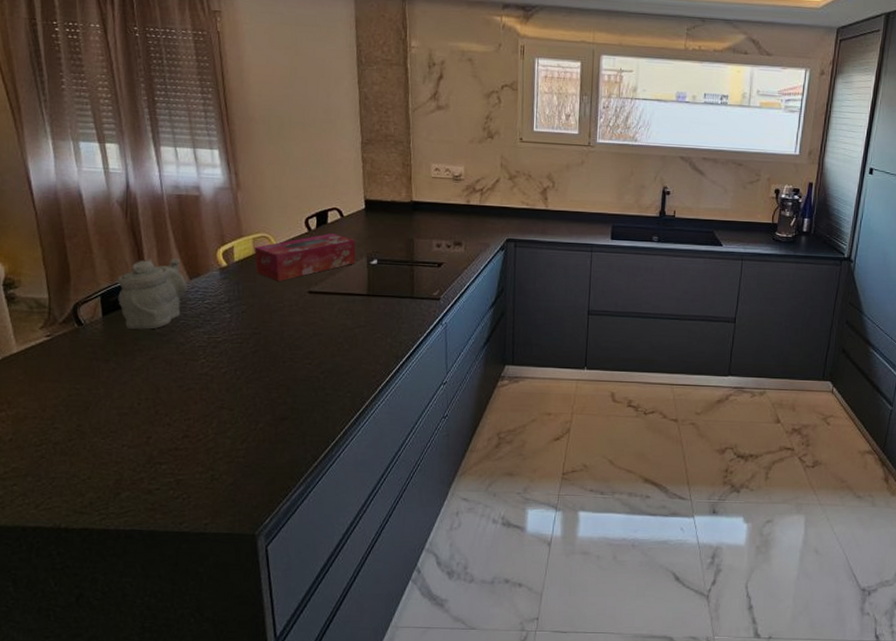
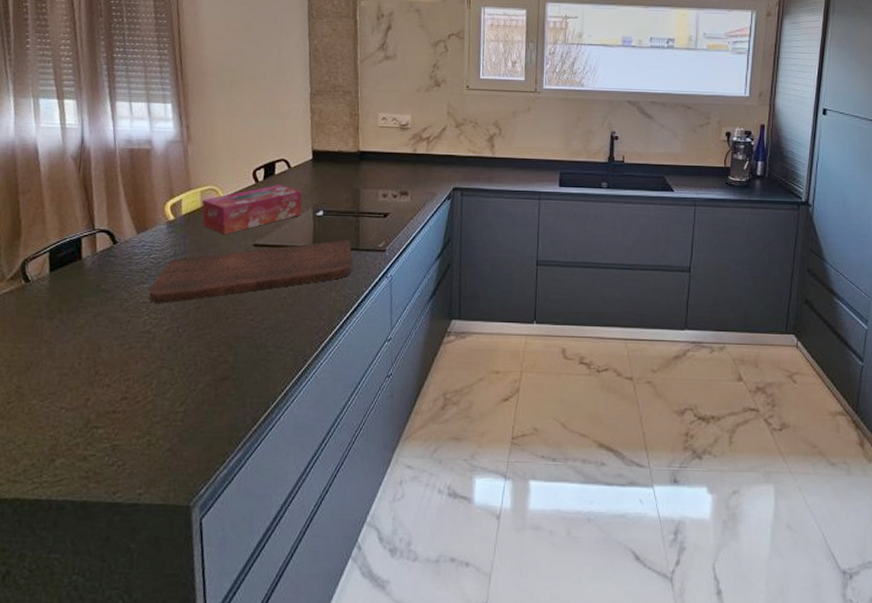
teapot: present [117,259,187,329] -> none [66,213,135,286]
cutting board: none [205,287,408,347] -> present [149,239,353,303]

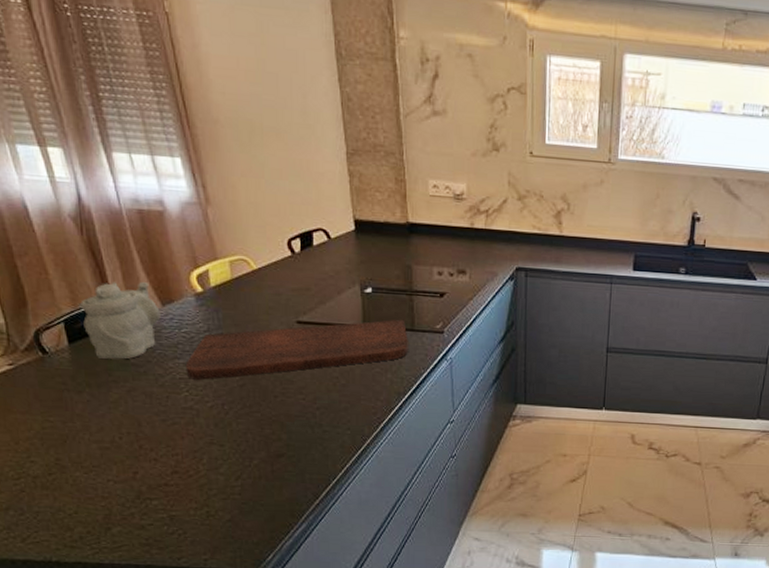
teapot: none [66,213,135,286] -> present [80,282,161,359]
tissue box: present [201,185,302,235] -> none [232,257,347,311]

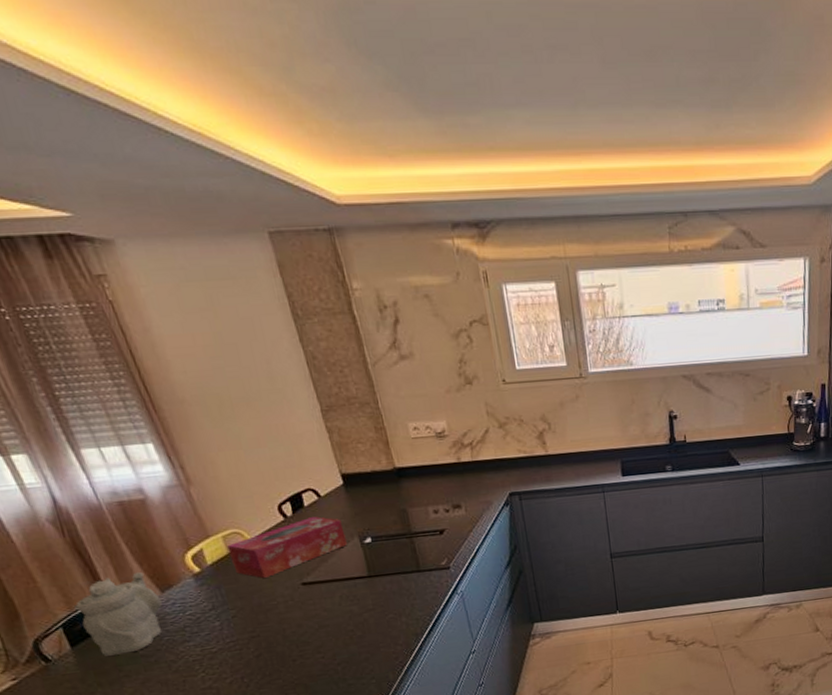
cutting board: present [185,319,408,380] -> none [196,562,419,659]
tissue box: none [232,257,347,311] -> present [227,517,347,579]

